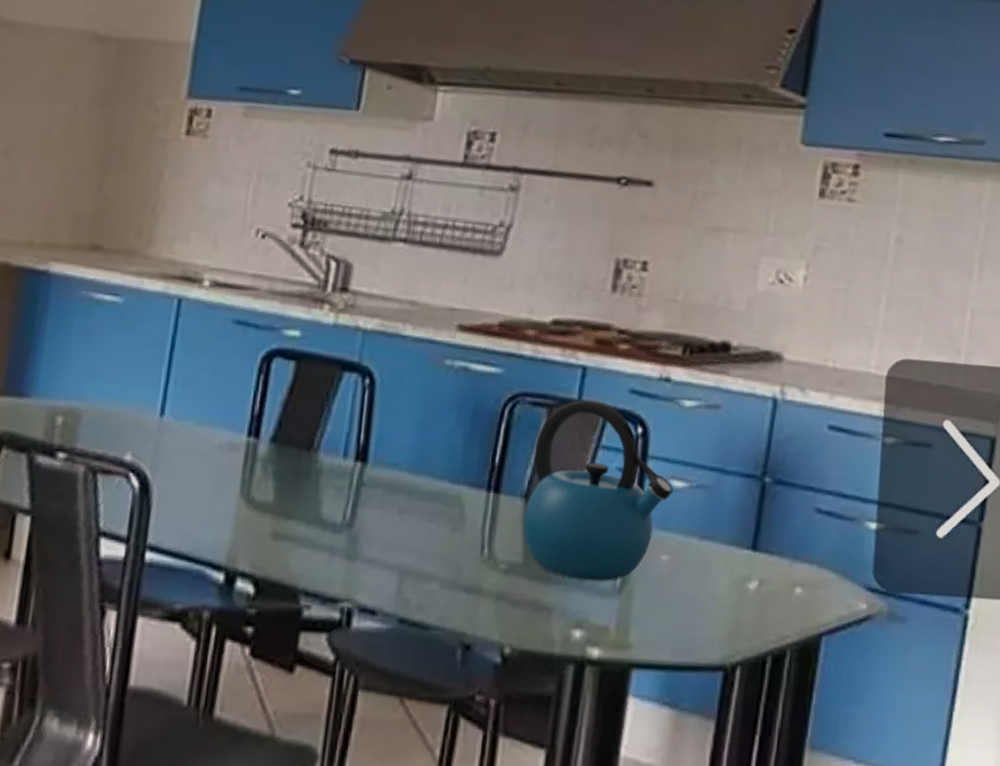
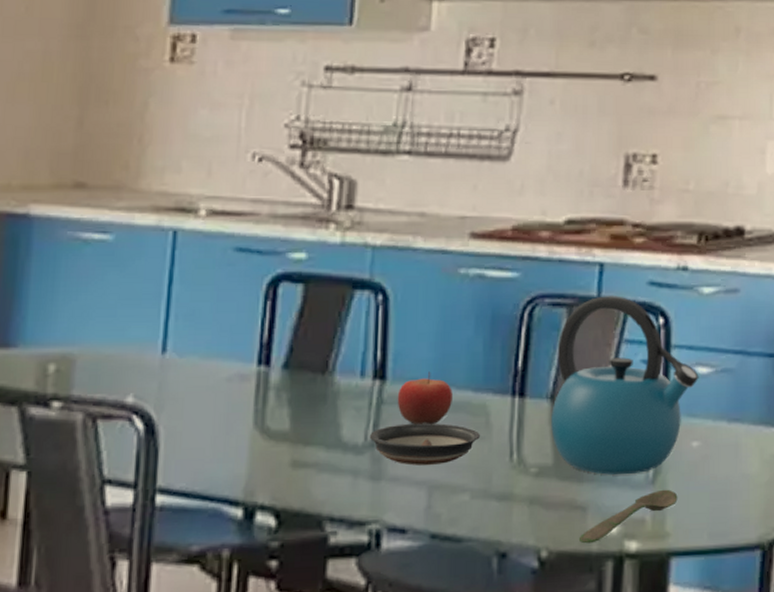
saucer: none [347,507,455,551] -> present [369,423,481,466]
fruit: none [376,458,430,512] -> present [397,371,453,425]
spoon: none [542,599,643,646] -> present [578,489,678,544]

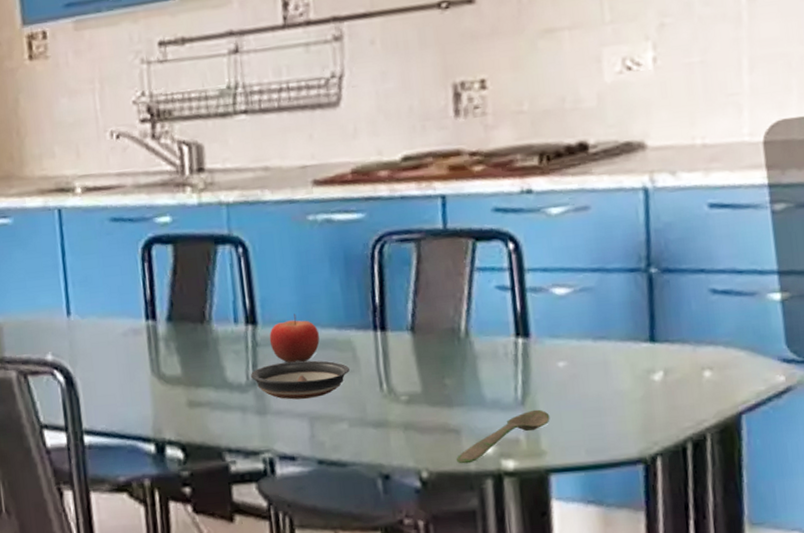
kettle: present [551,296,699,475] -> none [410,225,558,399]

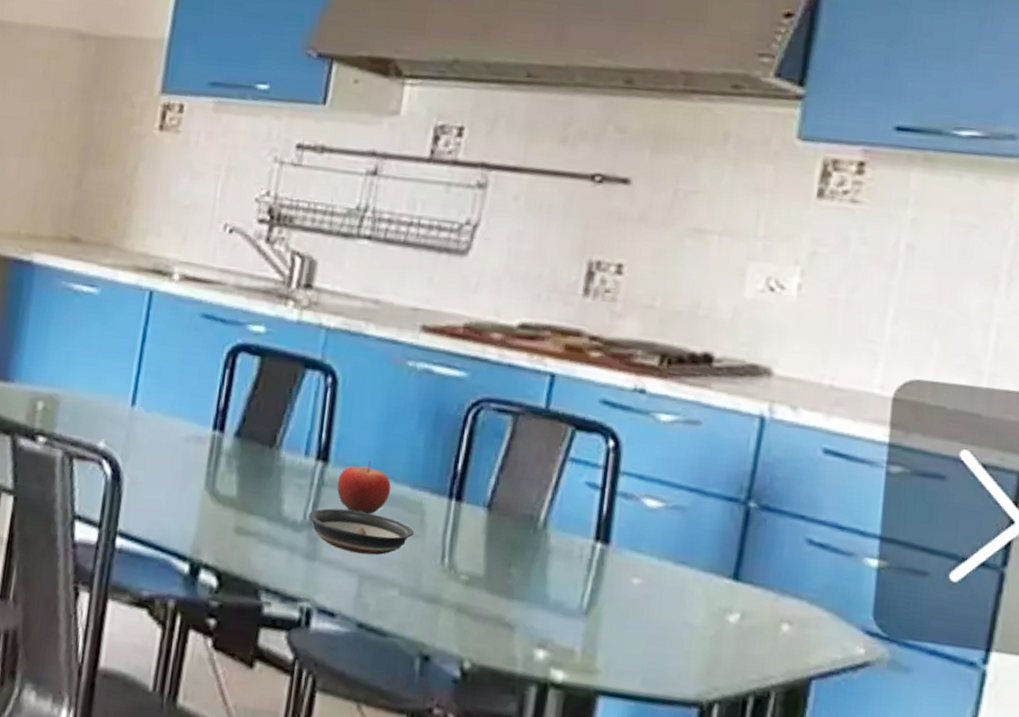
spoon: present [455,409,550,464] -> none [503,622,612,665]

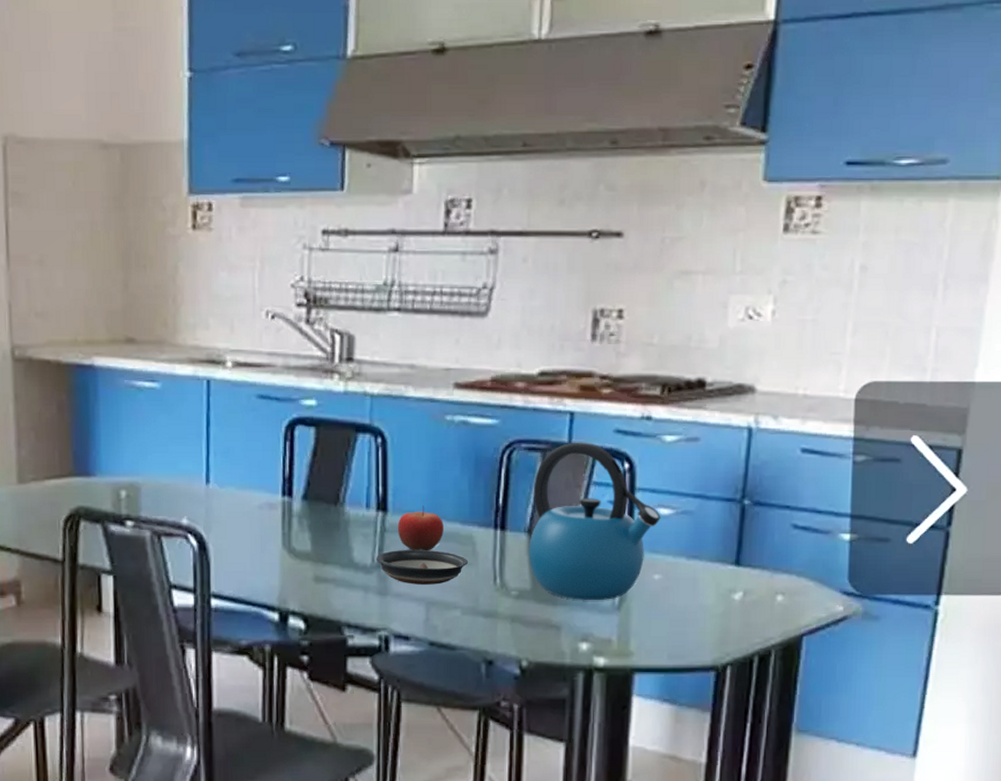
kettle: none [485,408,647,601] -> present [529,442,661,601]

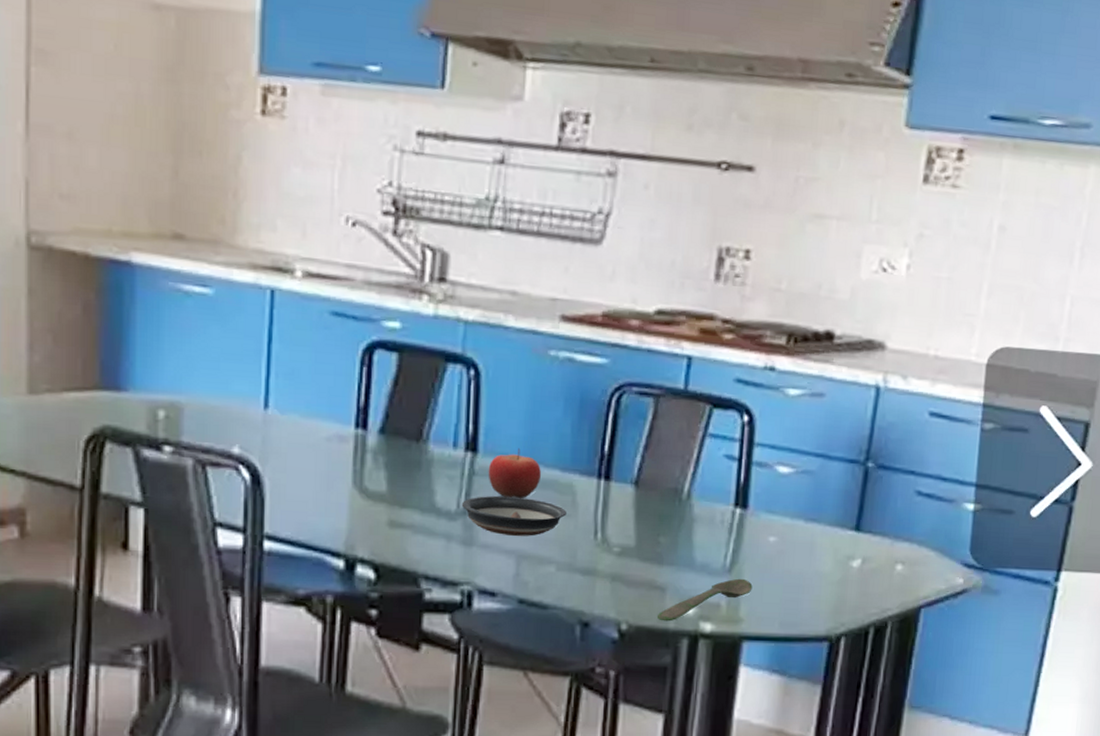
kettle: present [529,442,661,601] -> none [634,389,780,562]
spoon: none [553,615,641,657] -> present [656,578,753,622]

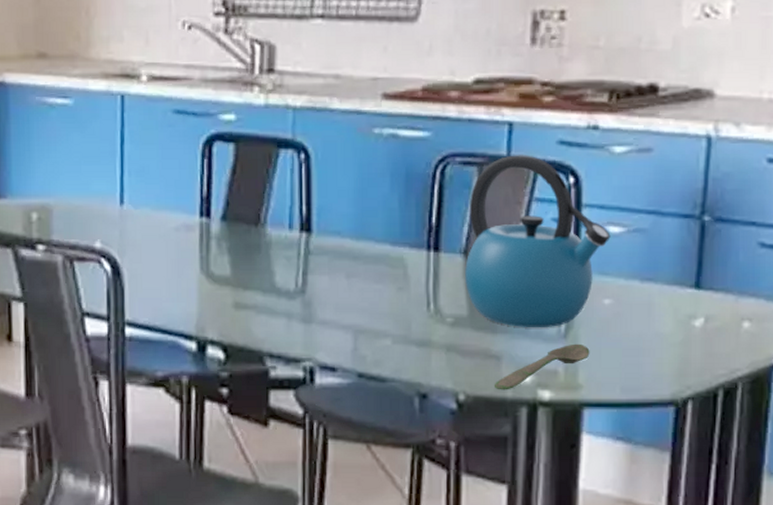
saucer: present [461,495,568,536] -> none [299,273,400,311]
fruit: present [488,448,541,499] -> none [322,225,372,275]
kettle: none [634,389,780,562] -> present [465,155,611,328]

